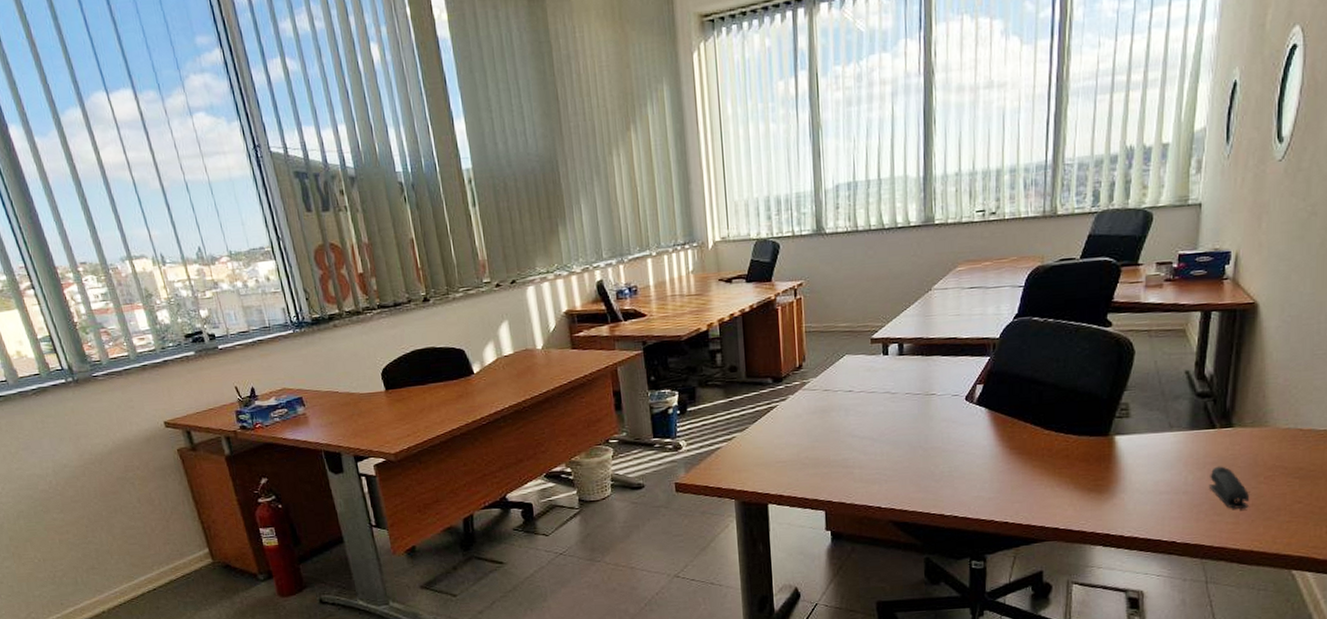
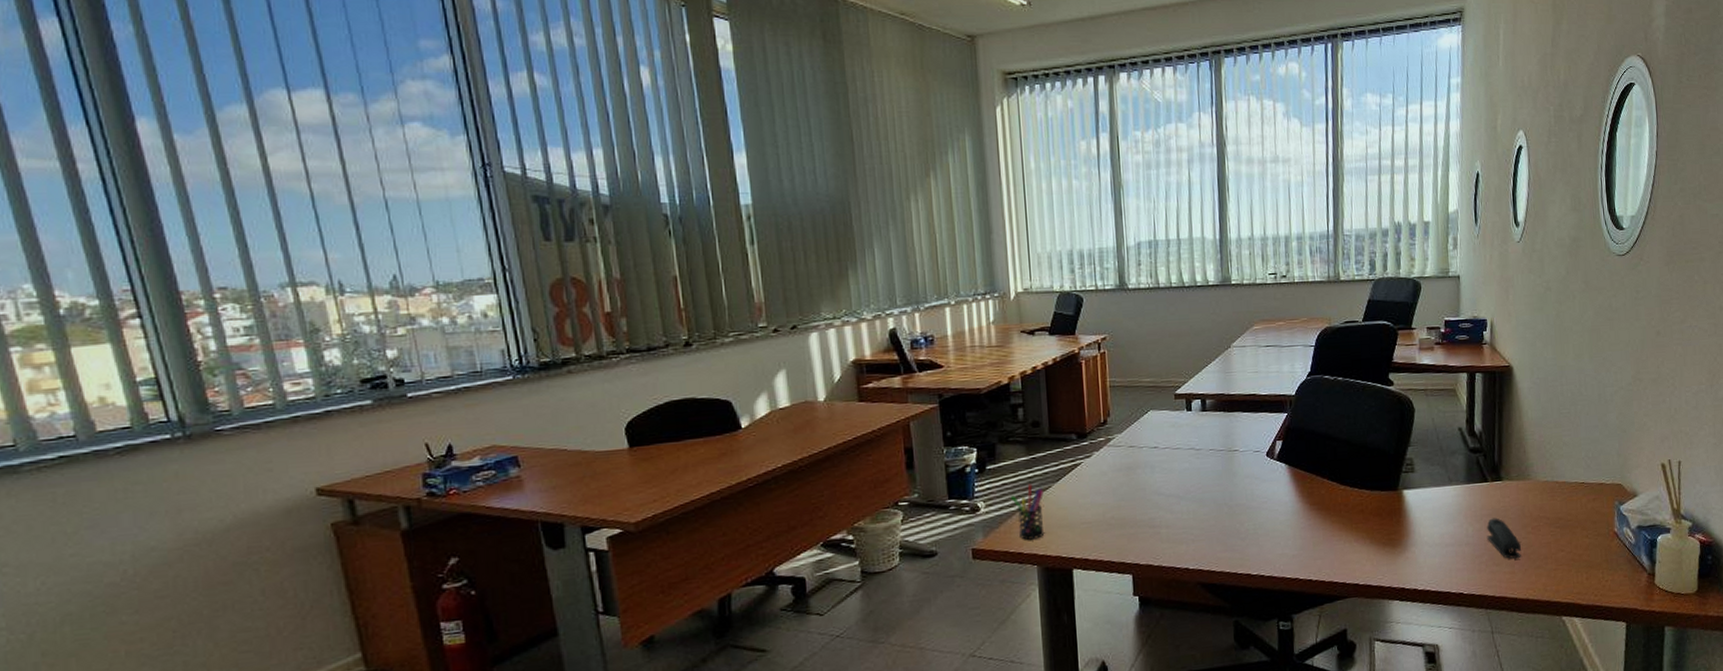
pen holder: none [709,425,742,476] -> present [1010,484,1045,540]

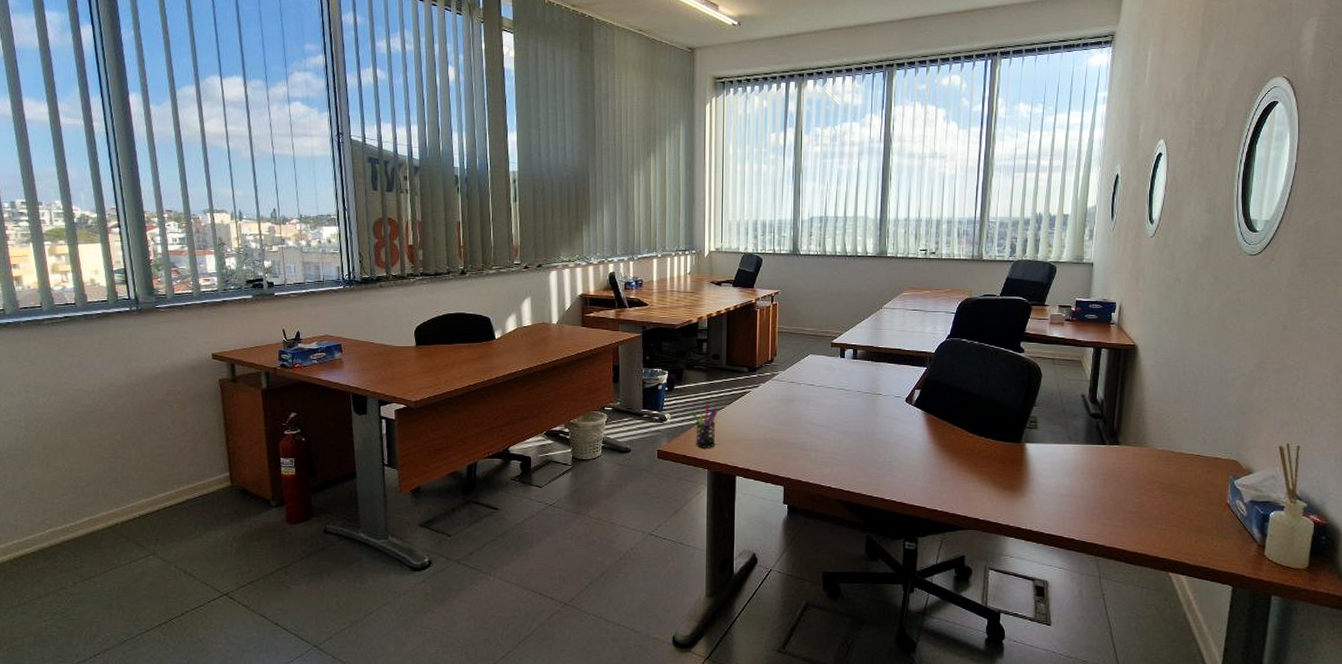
stapler: present [1486,518,1521,559] -> none [1100,477,1133,515]

